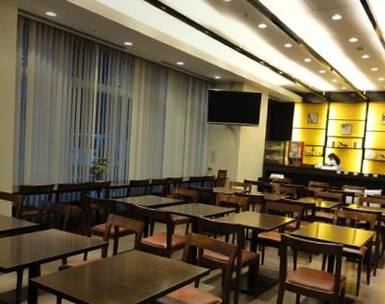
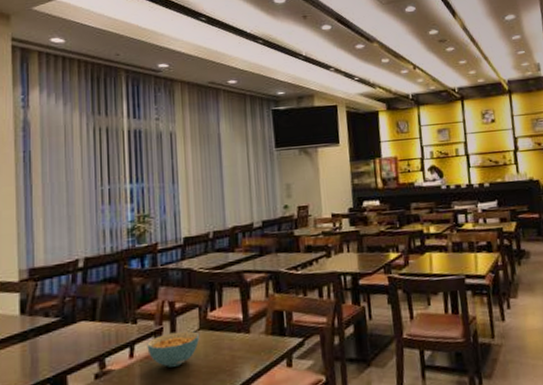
cereal bowl: none [96,247,134,272] -> present [147,330,200,368]

